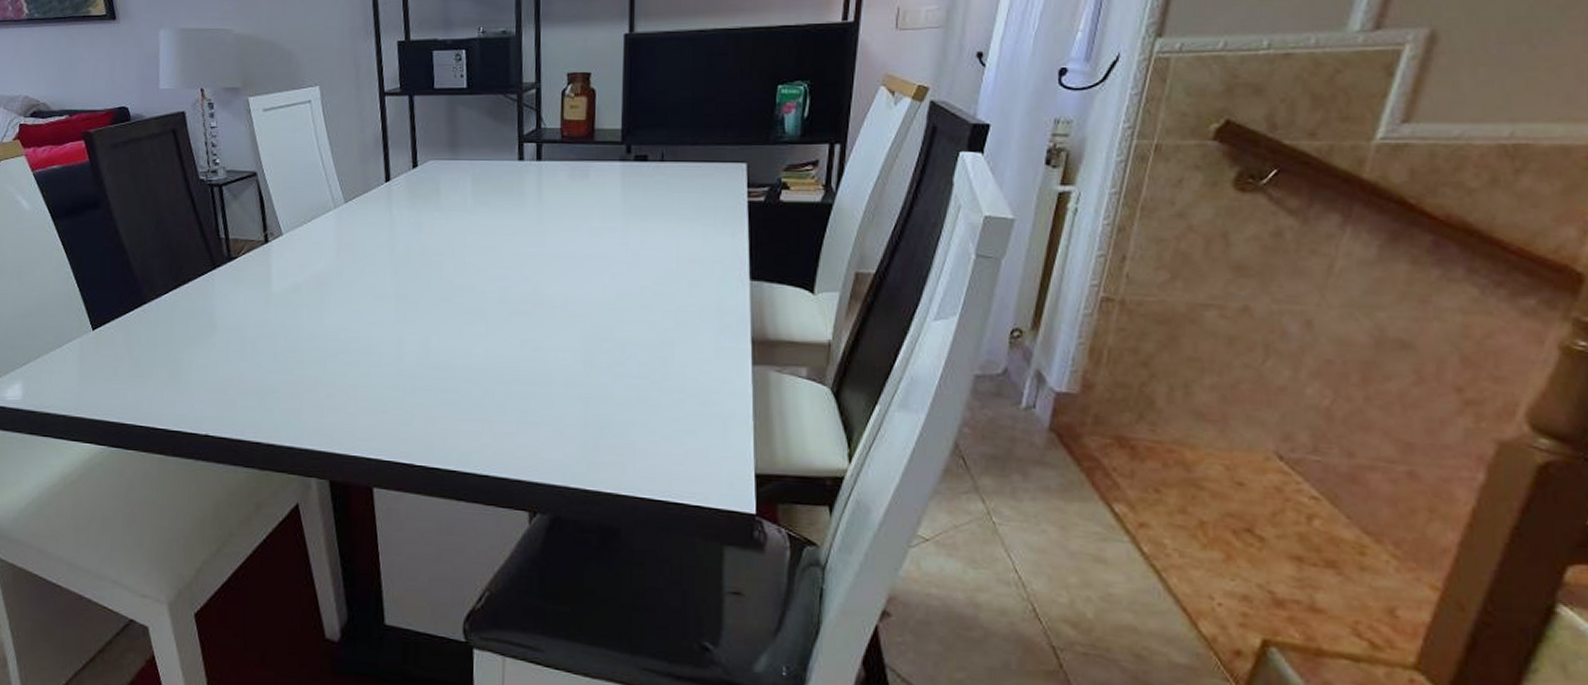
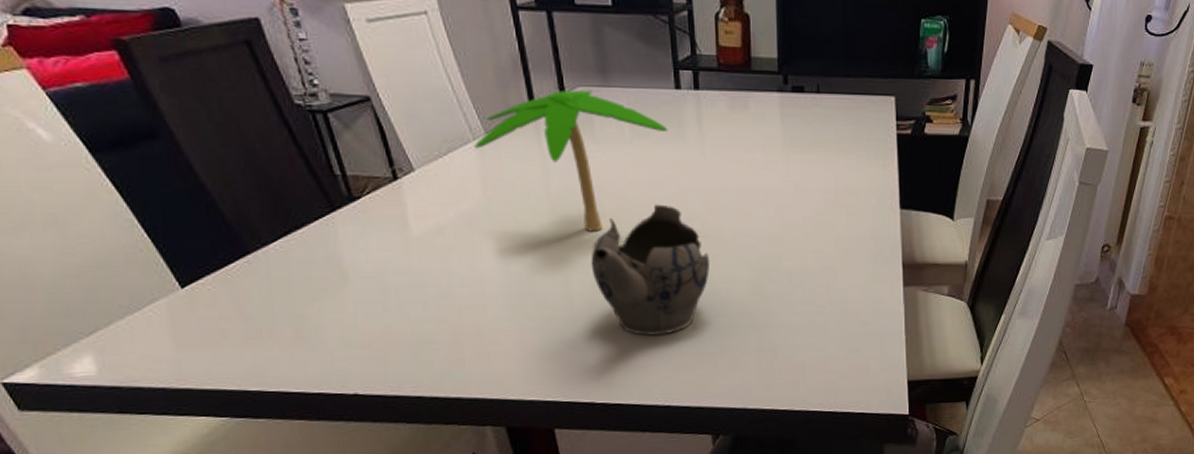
plant: none [333,162,509,294] -> present [473,89,669,232]
teapot: none [424,269,539,400] -> present [591,204,710,335]

